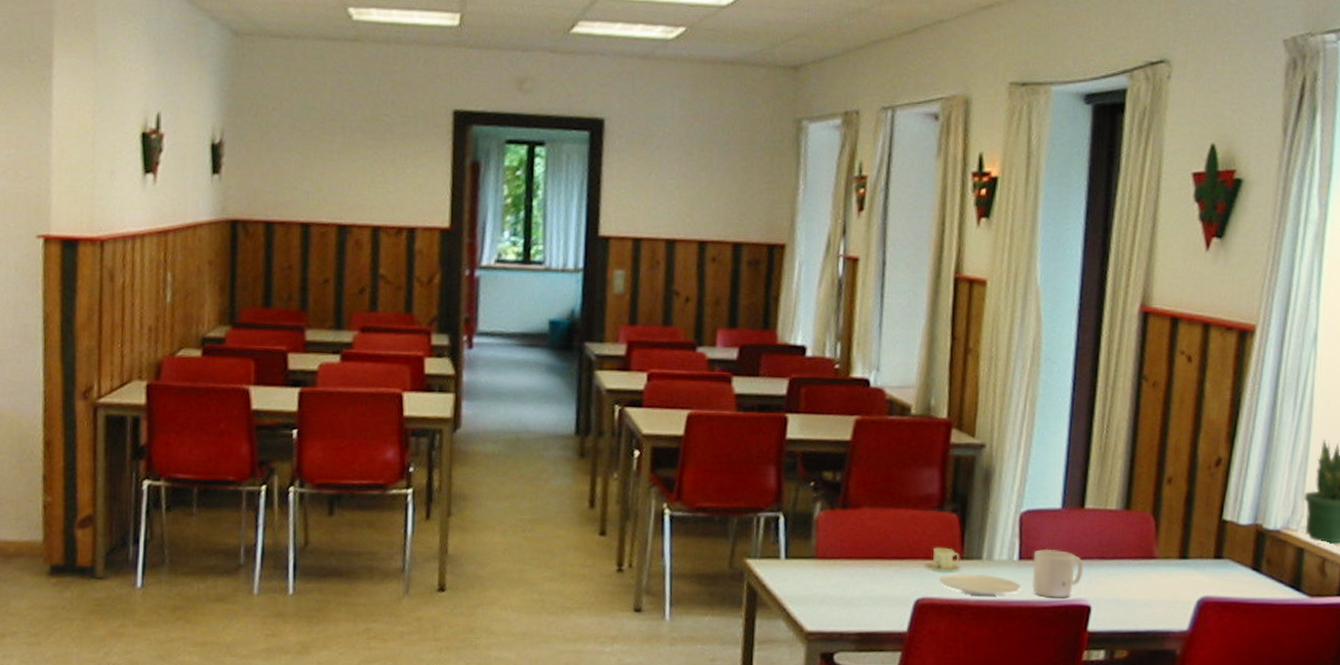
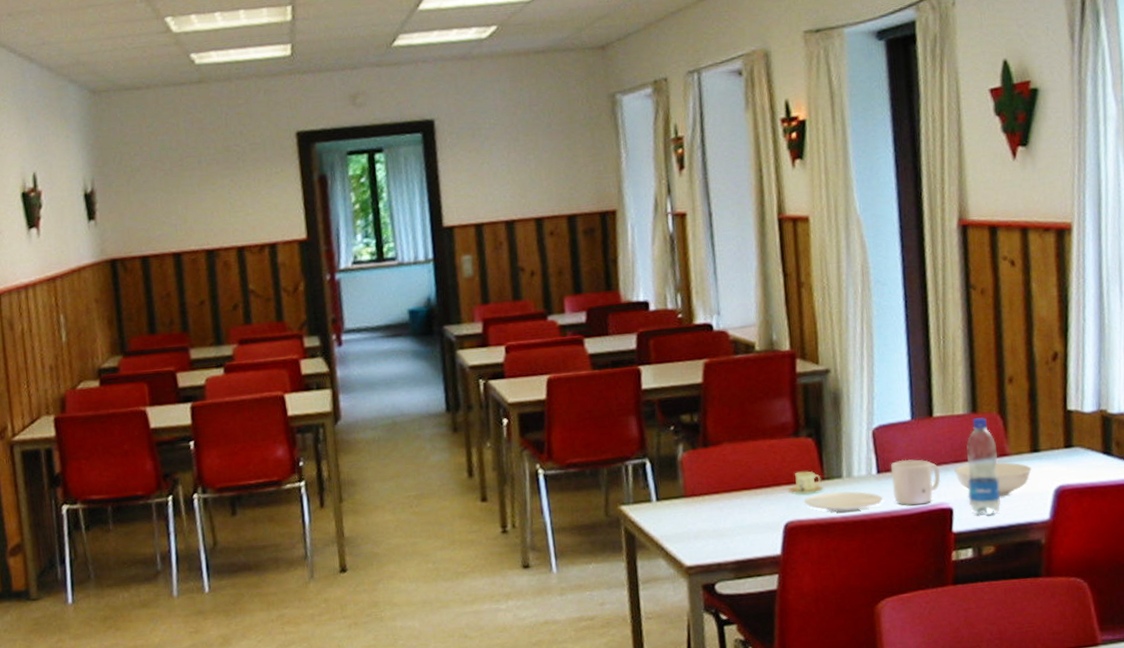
bowl: none [1098,563,1177,600] -> present [954,462,1032,496]
bottle: none [1108,515,1145,618] -> present [966,417,1000,515]

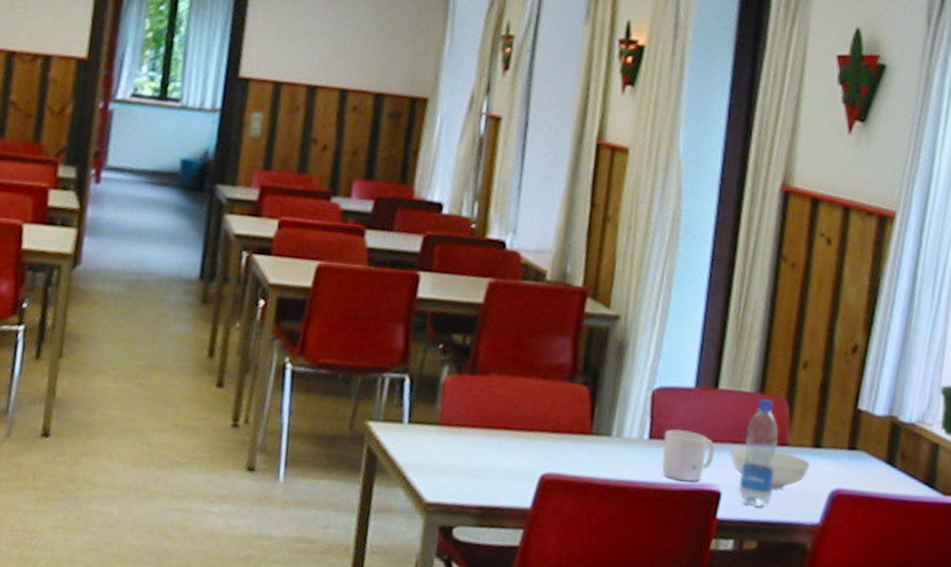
cup and saucer: present [788,471,824,495] -> none [551,420,590,449]
plate: present [804,491,883,512] -> none [566,449,650,475]

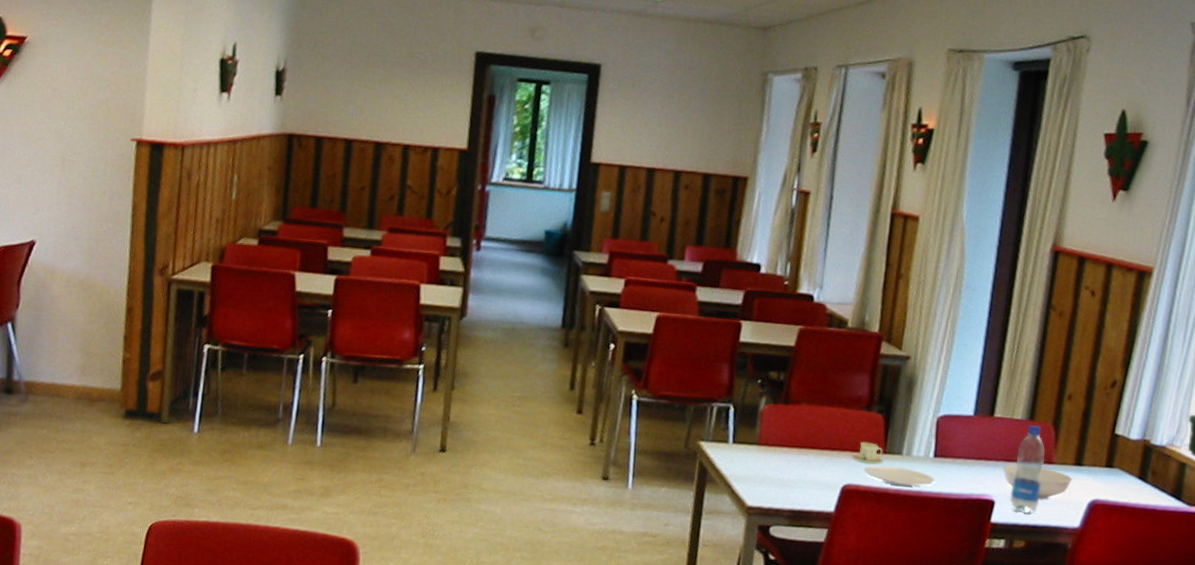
cup and saucer: none [551,420,590,449] -> present [852,442,884,465]
plate: none [566,449,650,475] -> present [864,465,934,487]
mug: present [661,428,716,482] -> none [944,449,991,493]

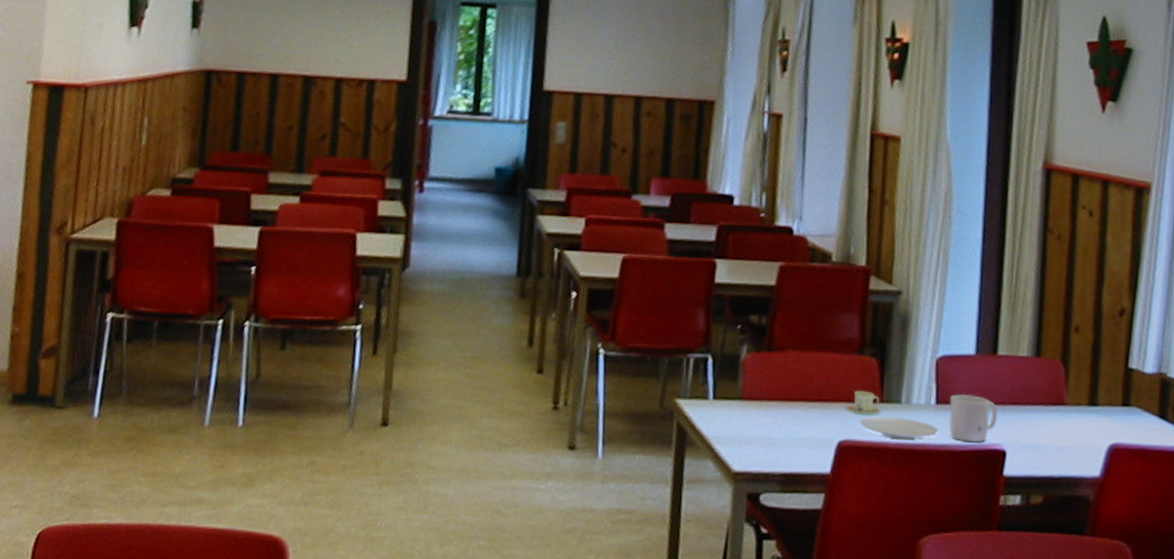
mug: none [944,449,991,493] -> present [949,393,998,443]
bowl: present [1003,464,1072,499] -> none [1012,408,1088,446]
bottle: present [1009,425,1045,513] -> none [1022,362,1056,463]

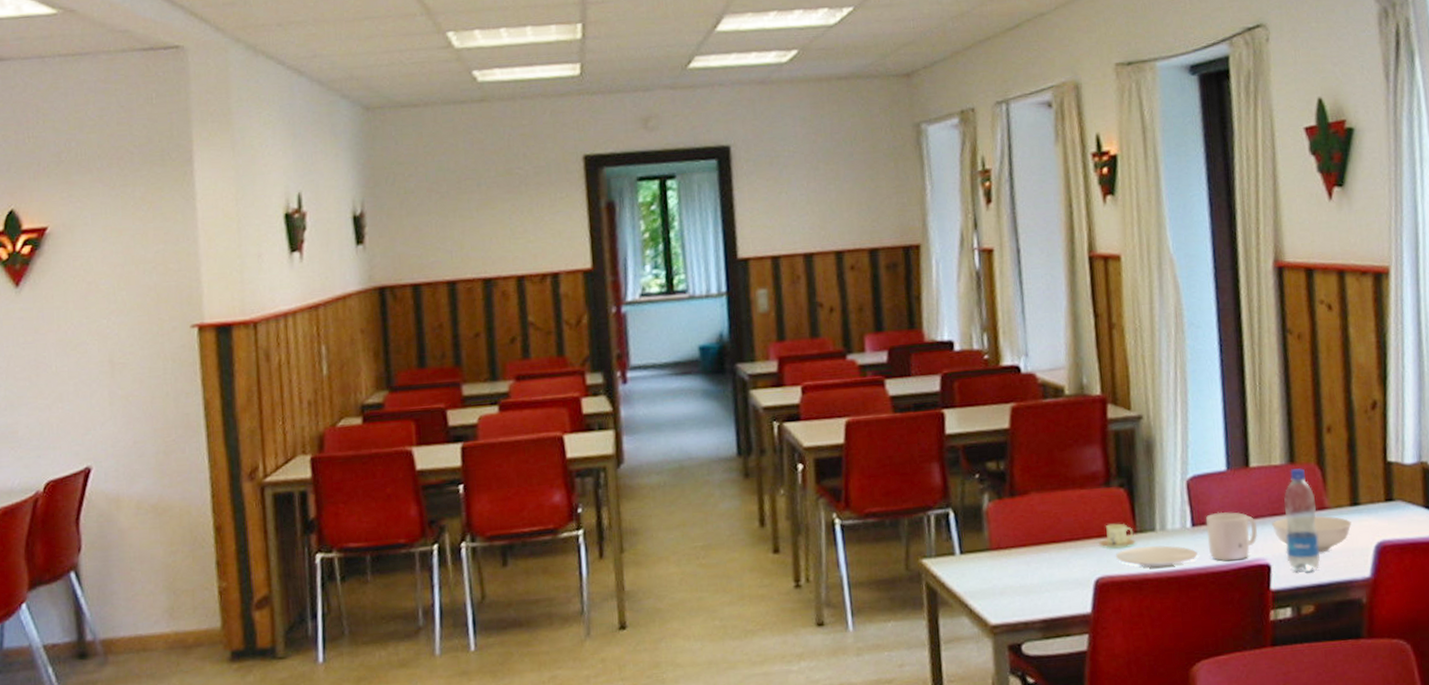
bowl: none [1012,408,1088,446] -> present [1272,515,1352,552]
bottle: none [1022,362,1056,463] -> present [1283,468,1320,572]

